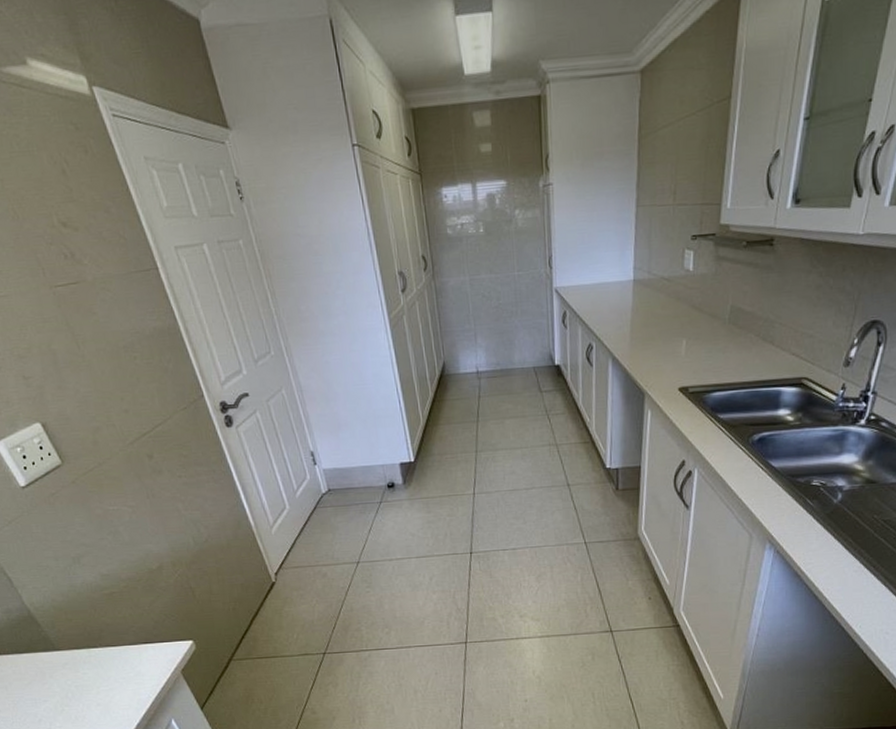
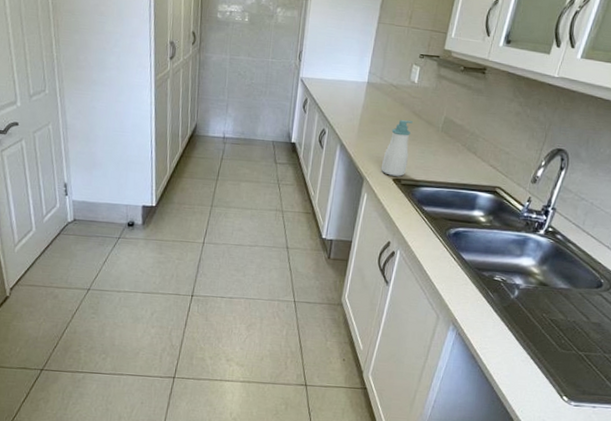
soap bottle: none [662,317,693,385] -> present [381,120,413,177]

